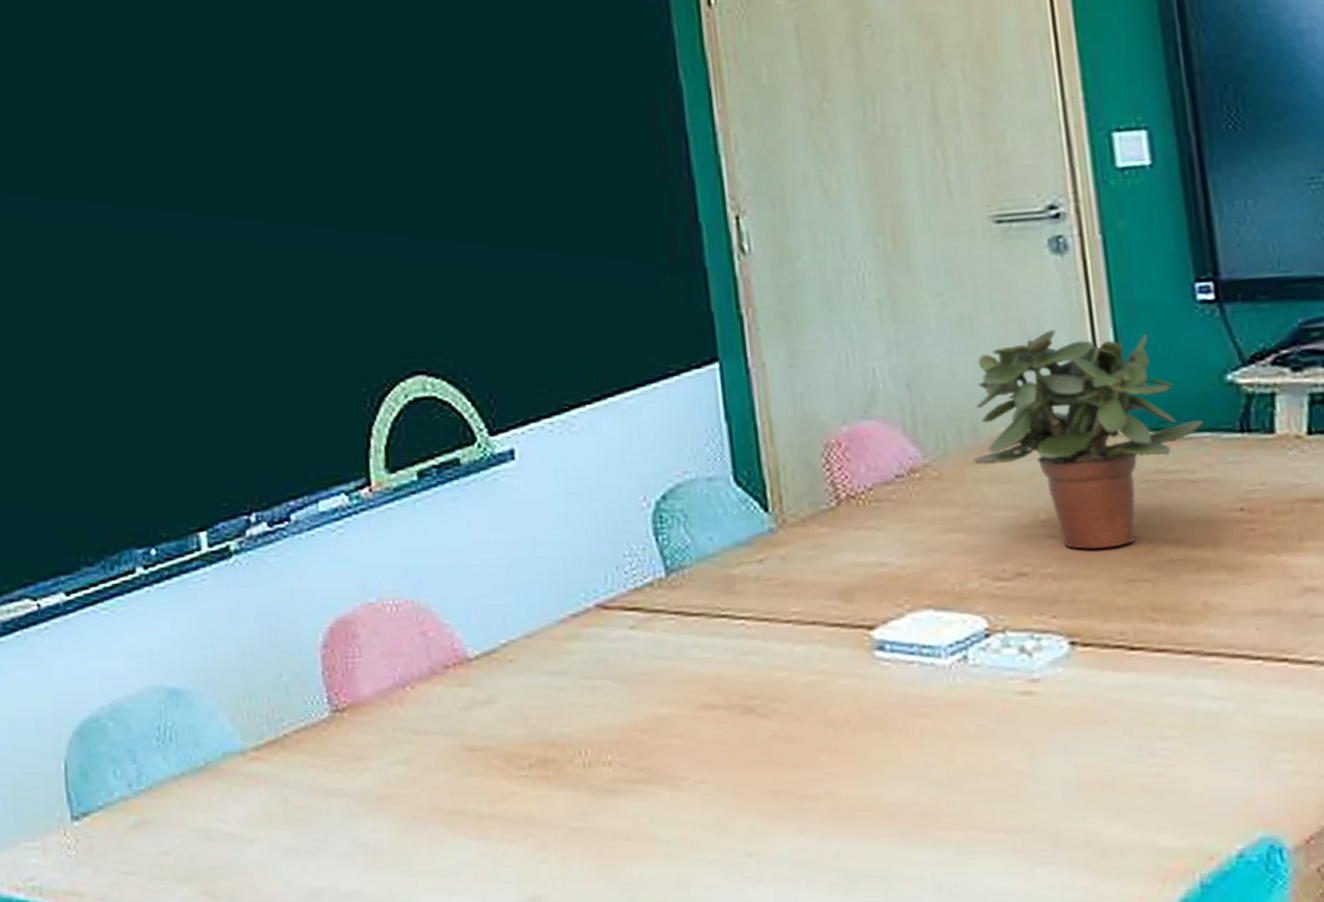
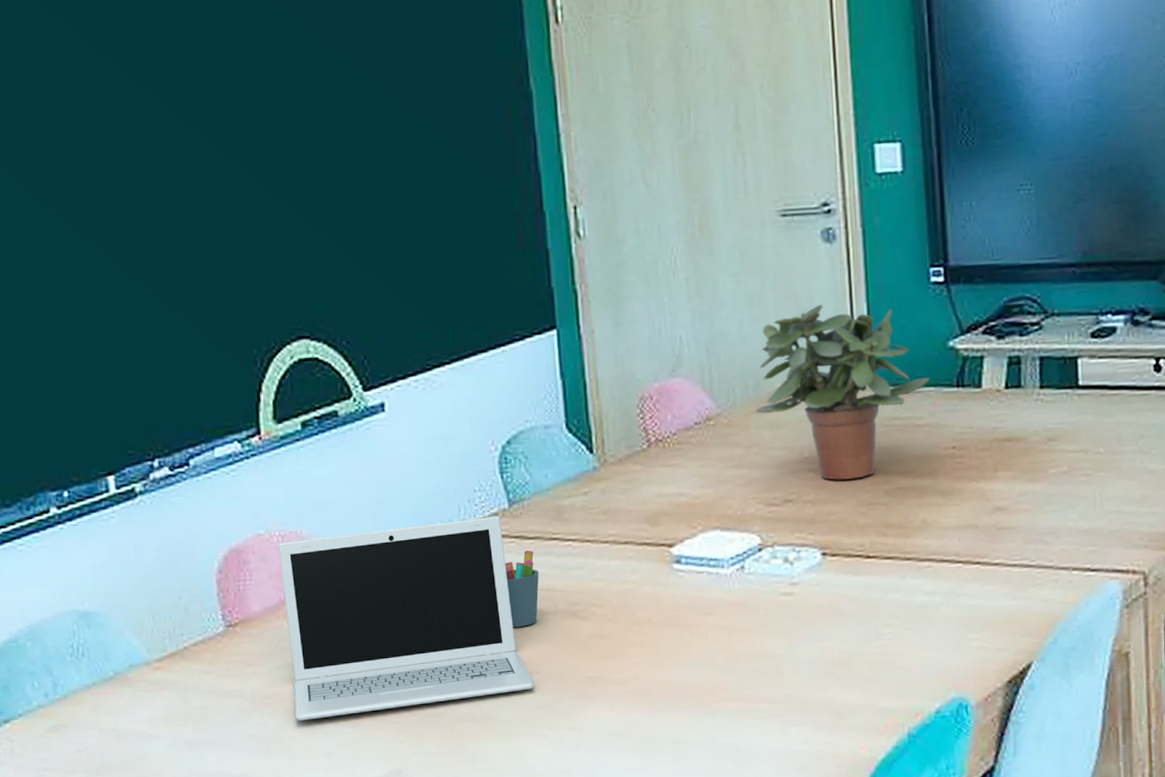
laptop: none [391,587,703,829] -> present [278,516,534,721]
pen holder: none [663,629,706,724] -> present [505,550,539,628]

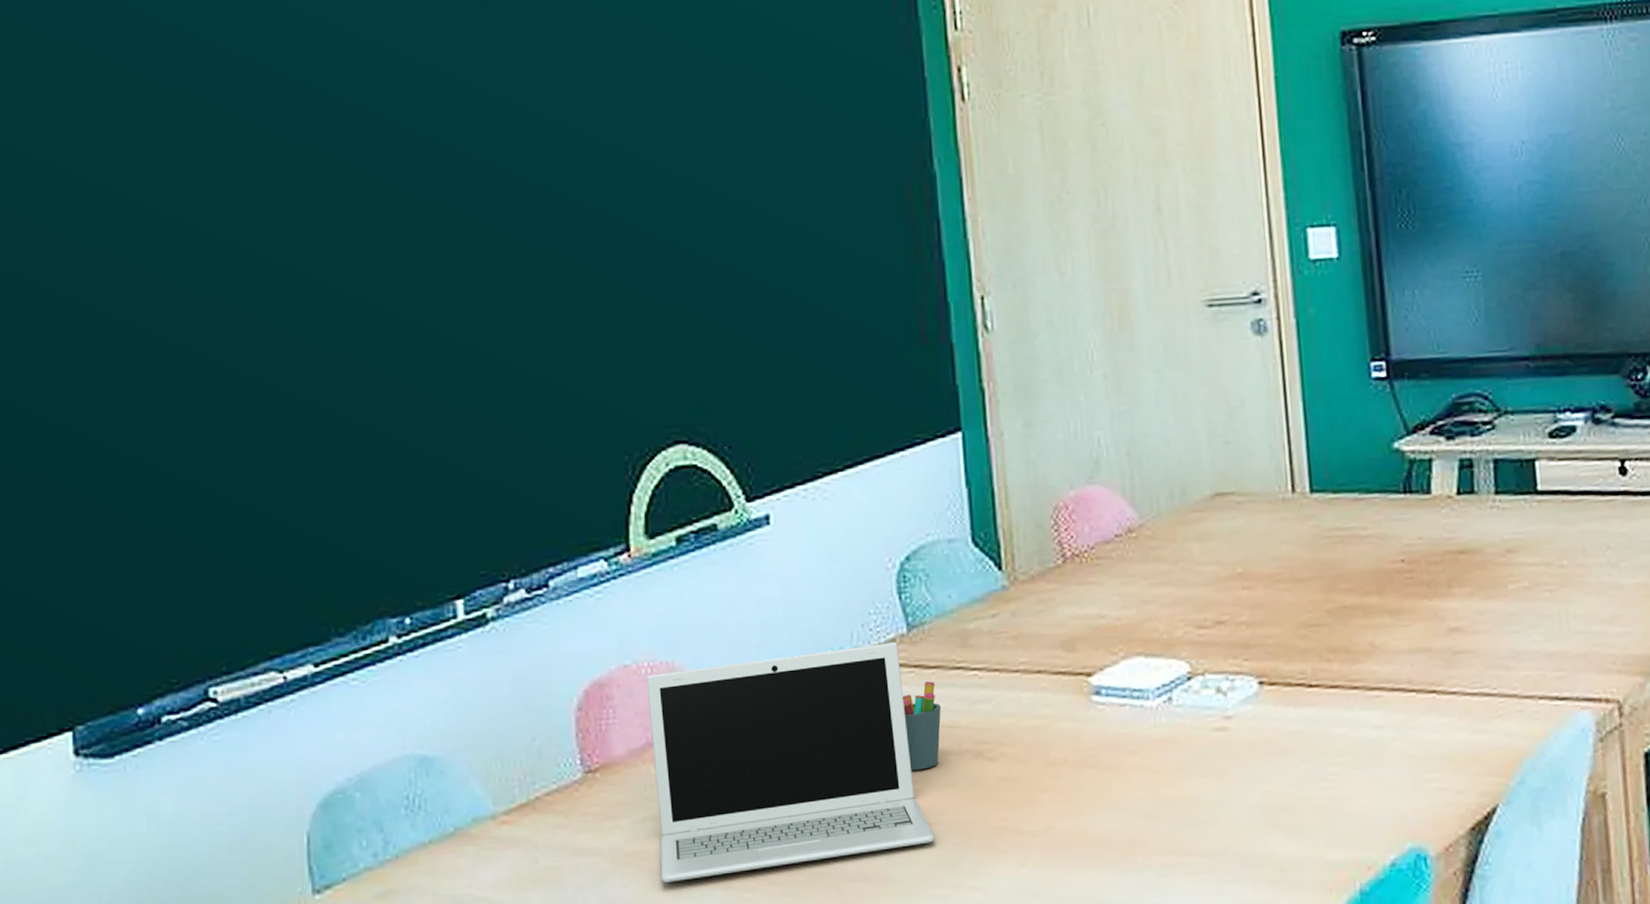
potted plant: present [756,304,930,480] -> none [1182,403,1374,599]

